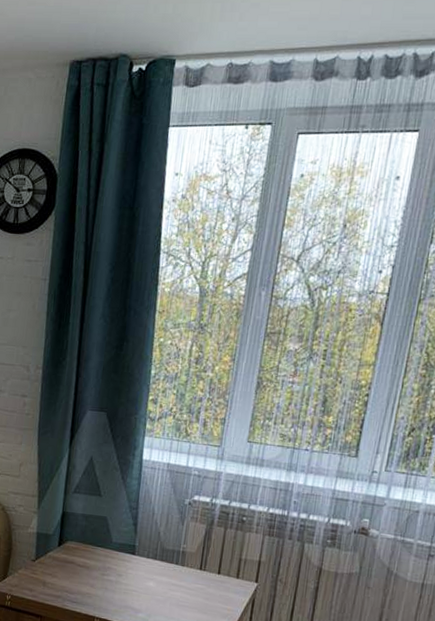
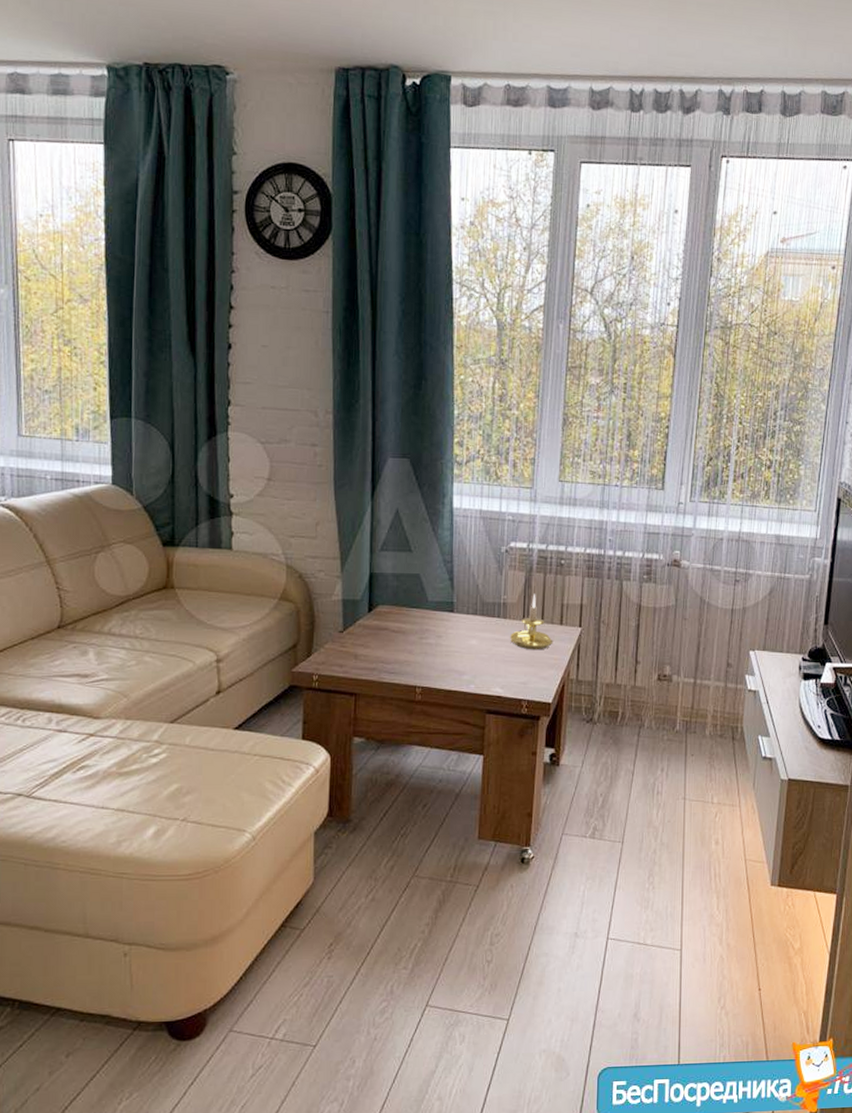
candle holder: none [186,546,228,600] -> present [510,593,553,650]

